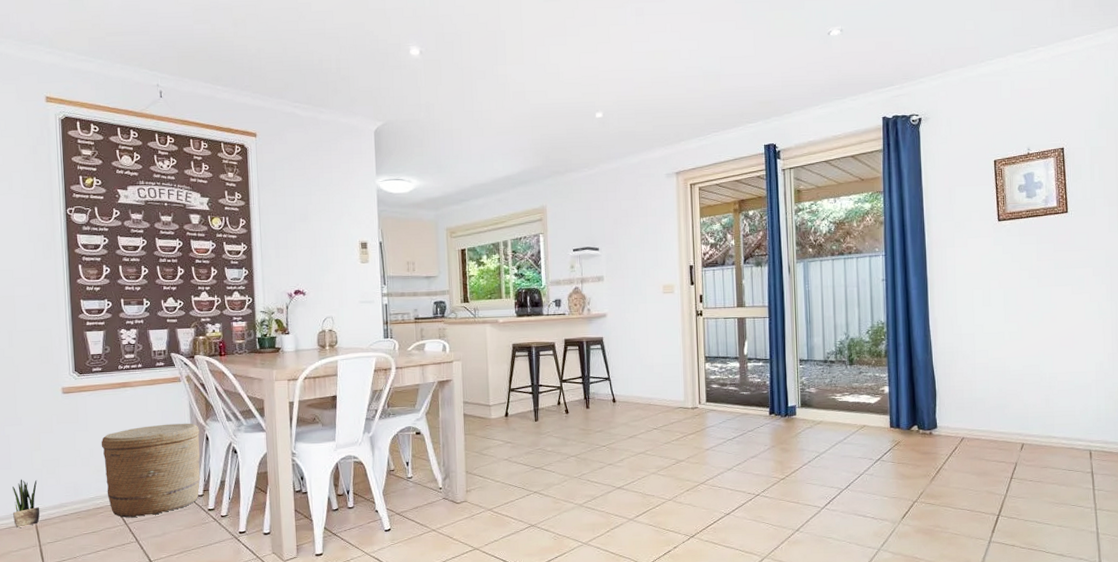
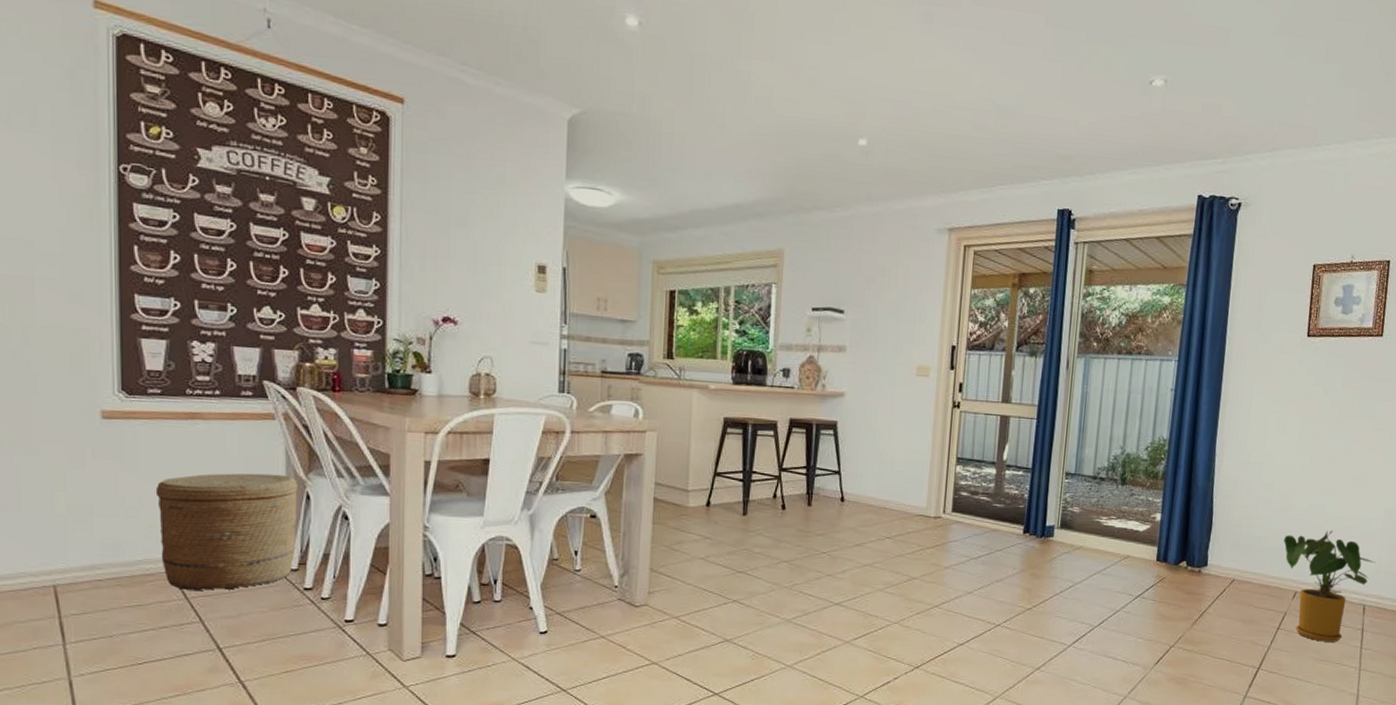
potted plant: present [13,479,40,528] -> none [21,527,62,591]
house plant: none [1004,387,1094,487] -> present [1284,531,1376,642]

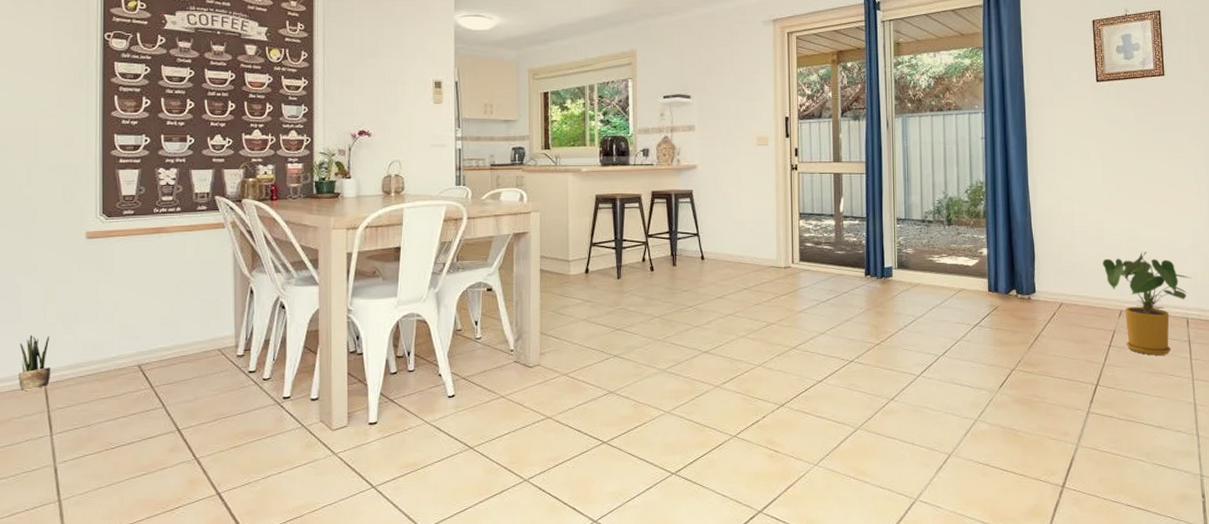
potted plant: none [21,527,62,591] -> present [19,334,51,390]
woven basket: present [155,473,298,592] -> none [128,274,243,381]

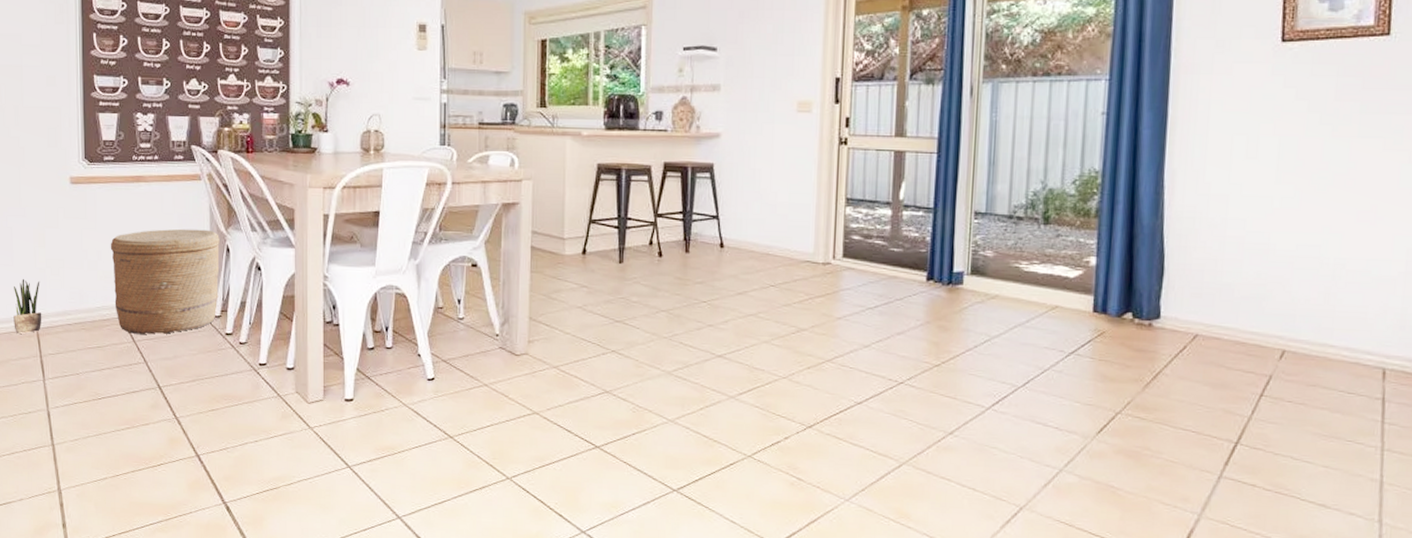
woven basket: none [128,274,243,381] -> present [110,228,220,335]
house plant: present [1103,252,1191,356] -> none [1263,276,1397,414]

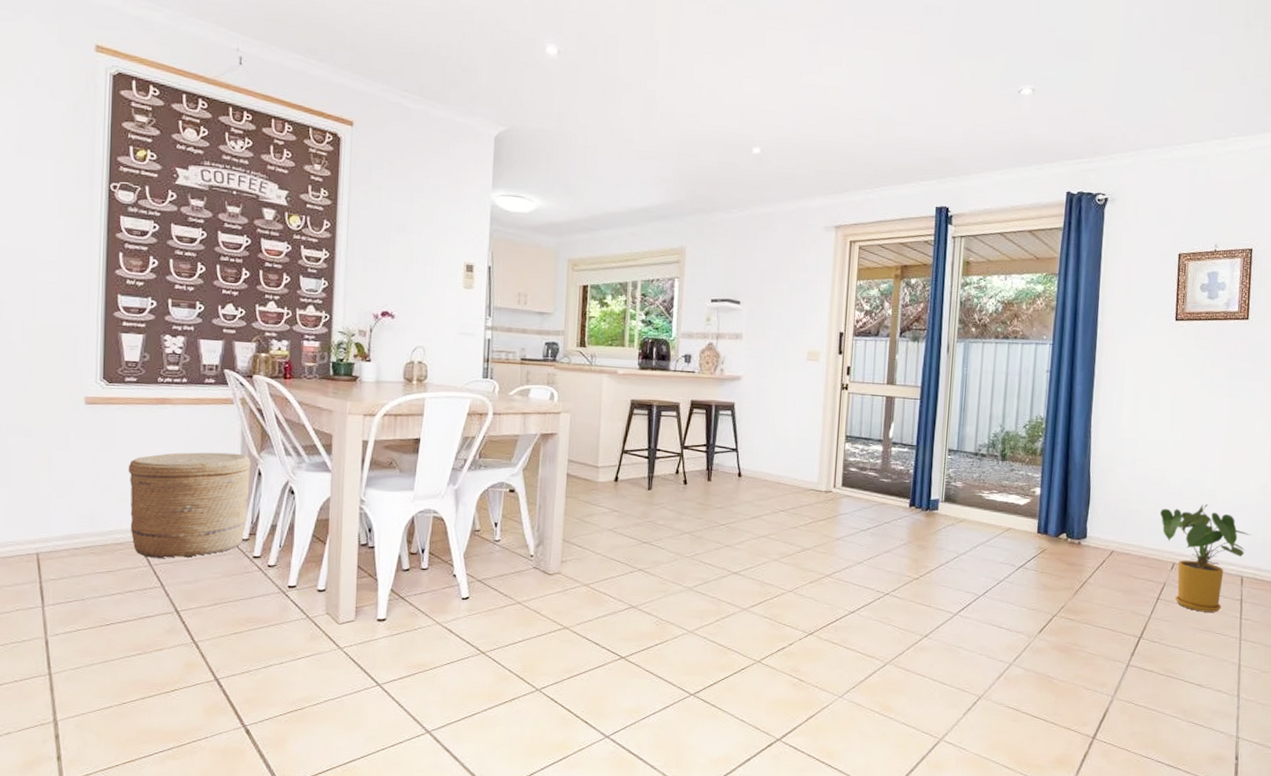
potted plant: present [13,278,42,334] -> none [9,501,44,558]
house plant: none [1263,276,1397,414] -> present [1160,504,1251,613]

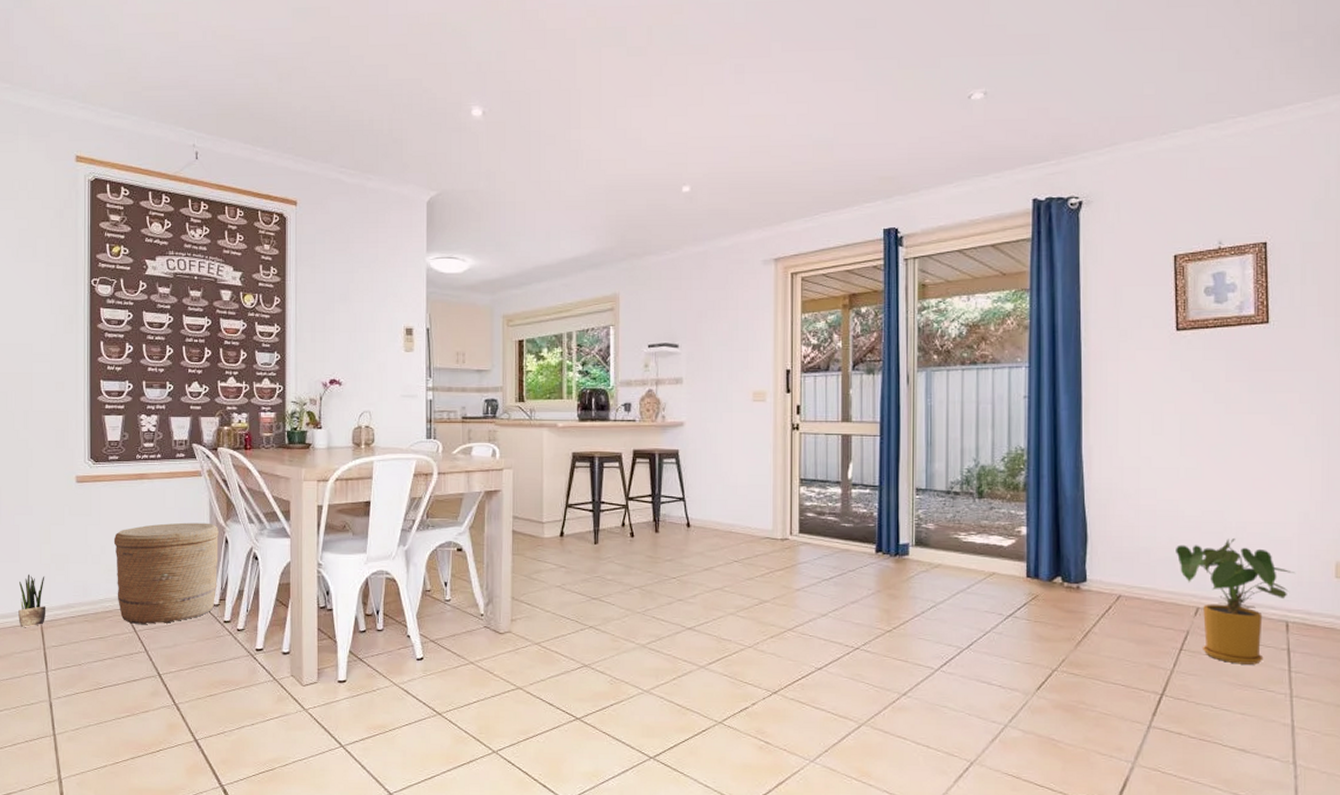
potted plant: none [9,501,44,558] -> present [18,574,46,627]

